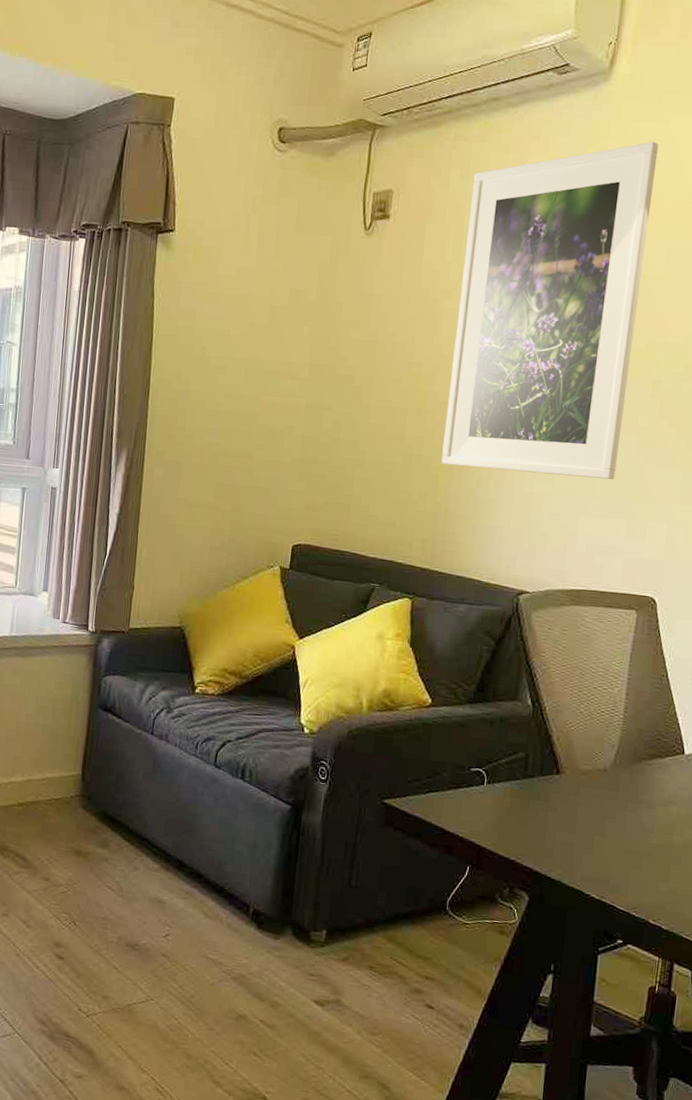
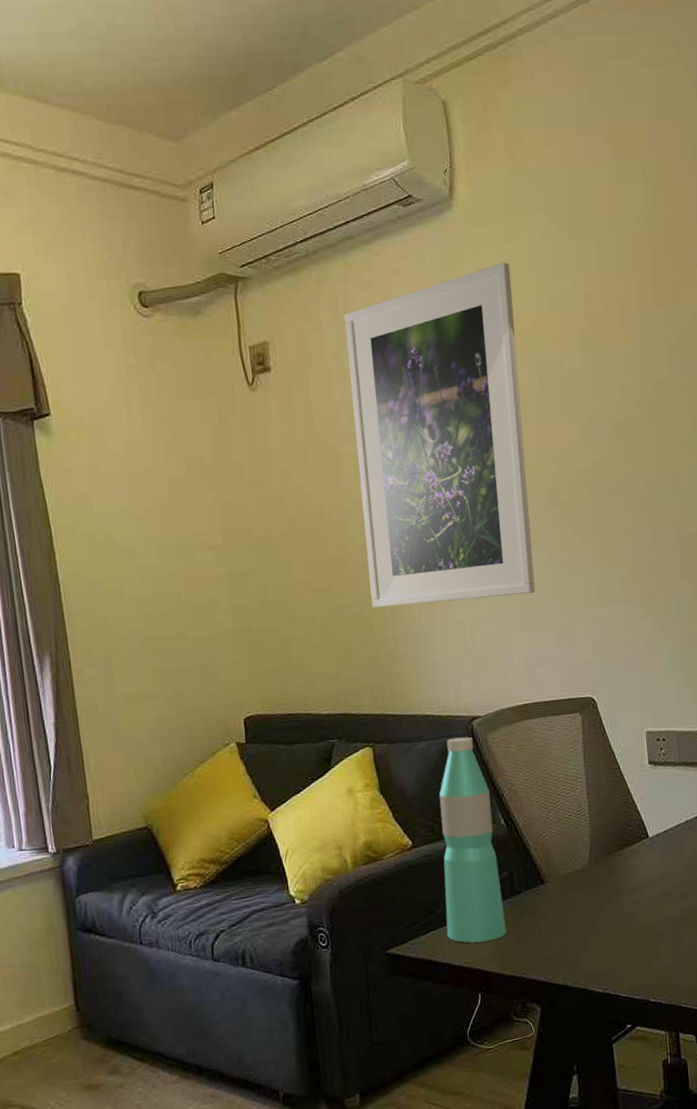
water bottle: none [447,607,522,817] -> present [439,737,506,943]

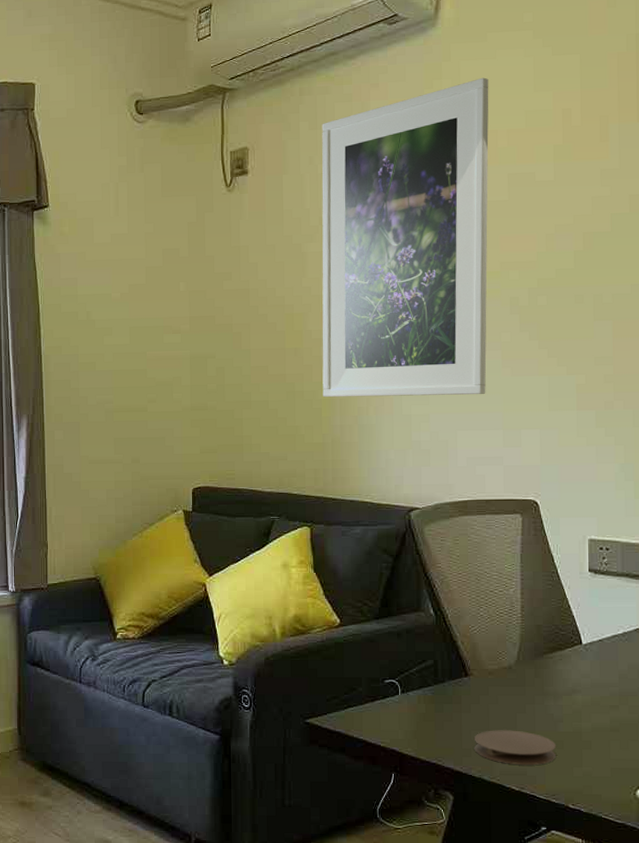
water bottle: present [439,737,506,943] -> none [366,526,426,725]
coaster: none [556,932,634,967] -> present [474,730,557,765]

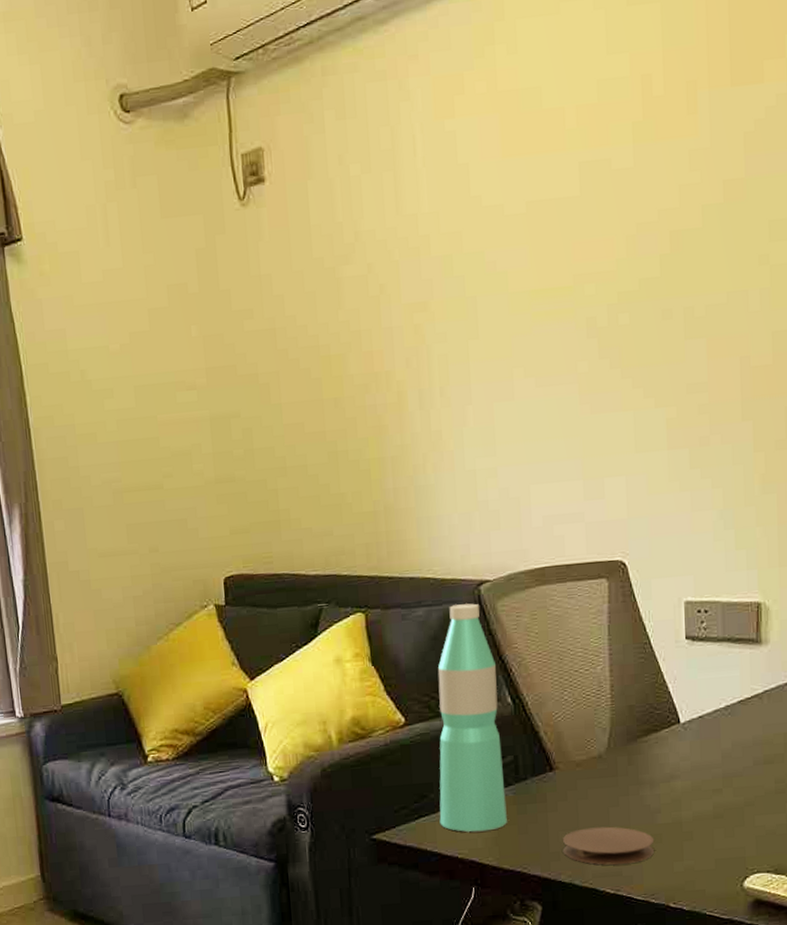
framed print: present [322,77,489,398] -> none [351,39,562,457]
water bottle: none [366,526,426,725] -> present [437,603,507,832]

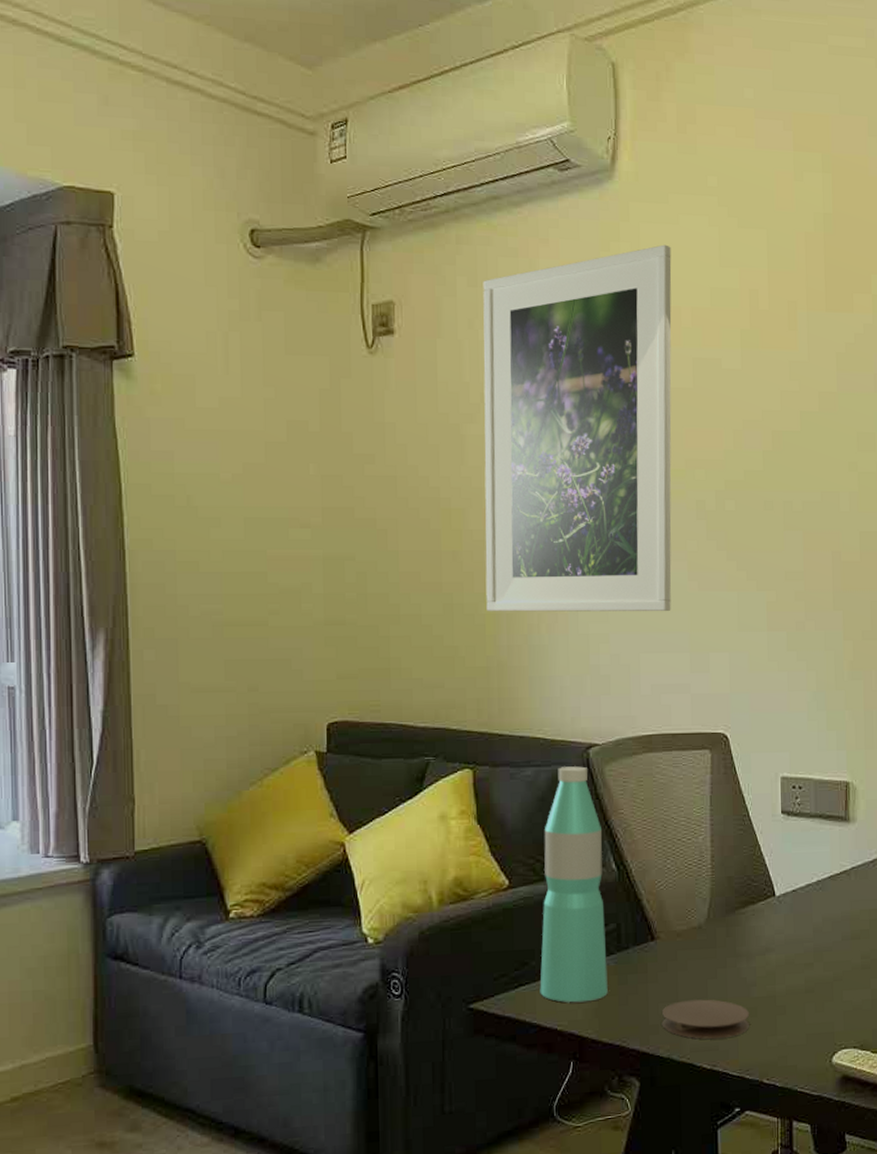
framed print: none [351,39,562,457] -> present [483,244,672,612]

